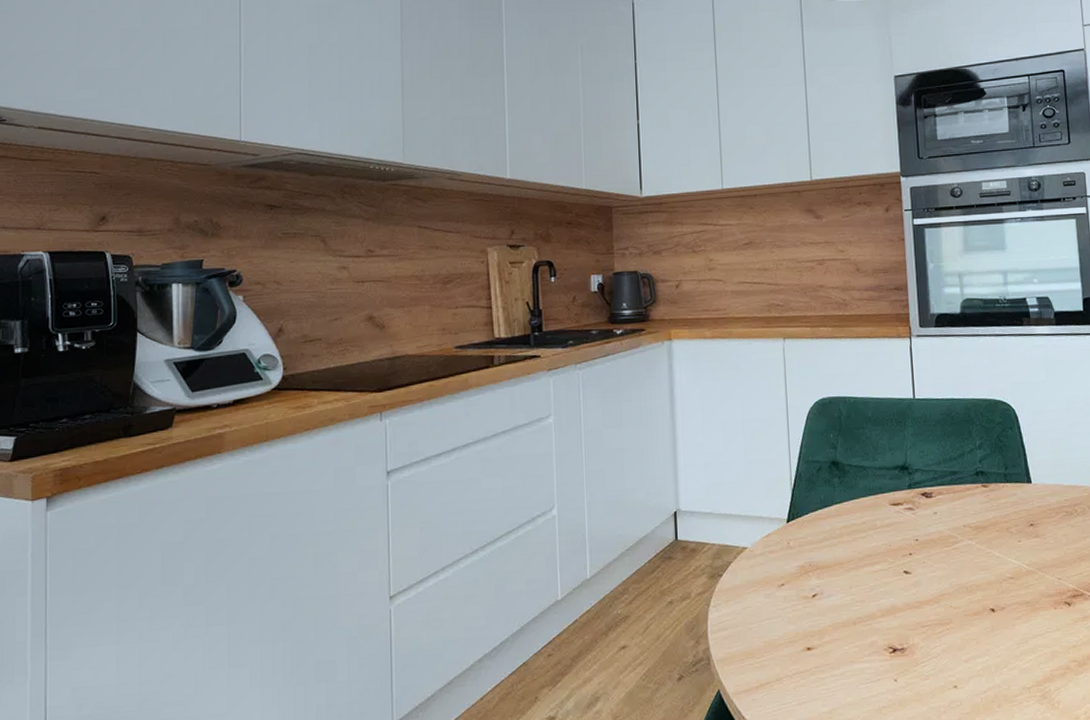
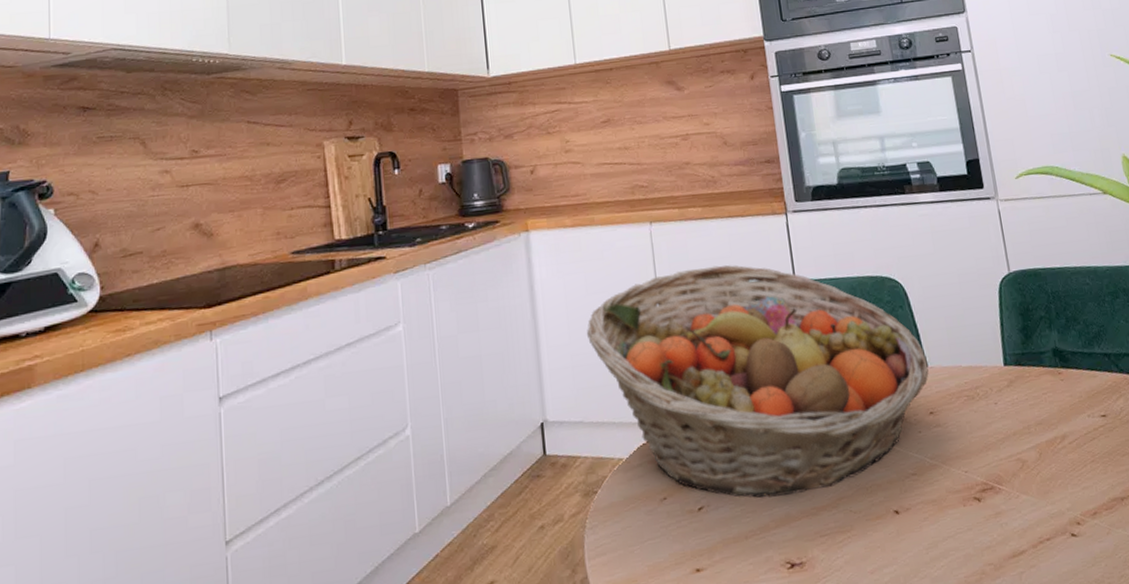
fruit basket: none [719,381,1033,590] -> present [586,265,929,498]

